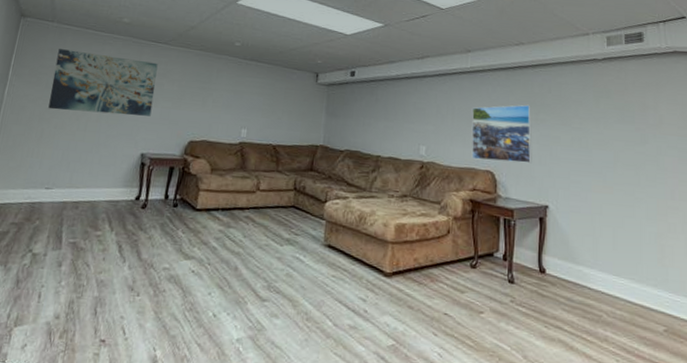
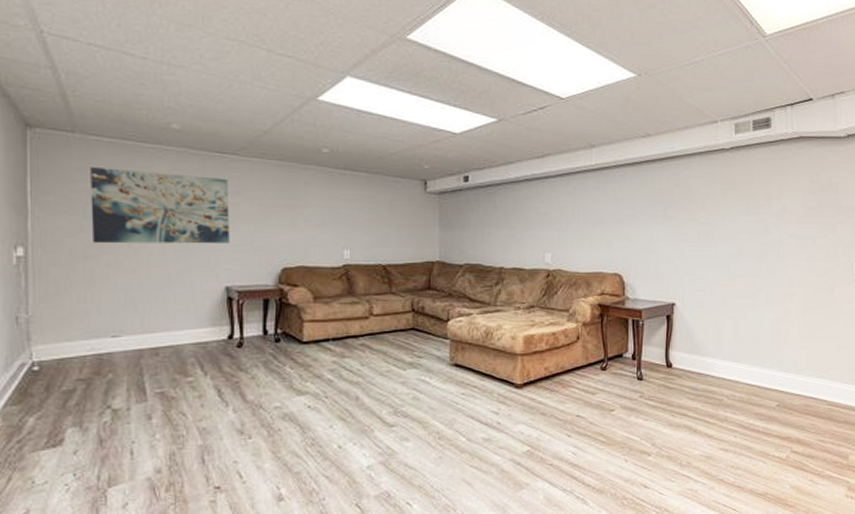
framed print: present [471,104,532,164] -> none [598,201,660,263]

